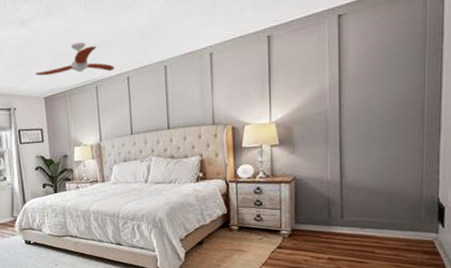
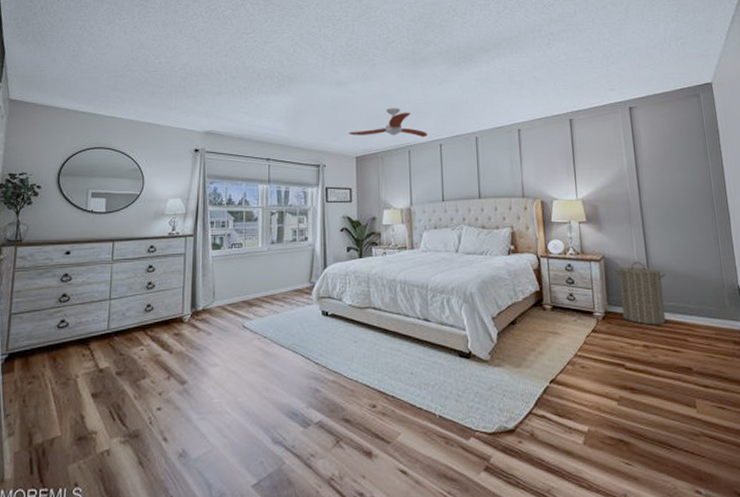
laundry hamper: none [305,181,360,240] -> present [614,262,666,325]

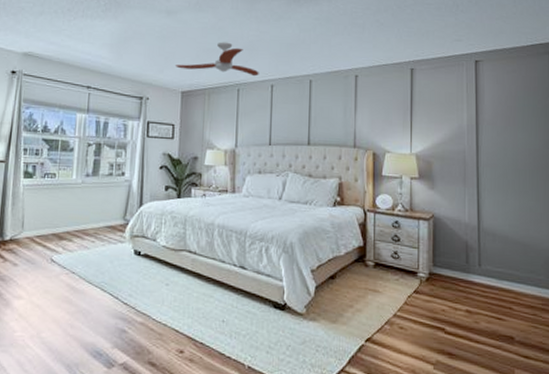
laundry hamper: present [614,262,666,325] -> none [443,224,497,291]

